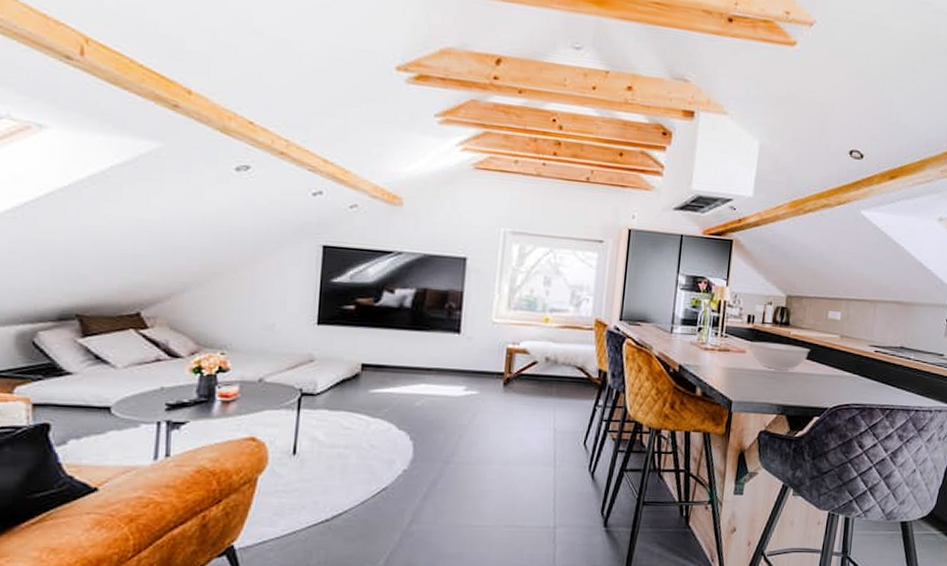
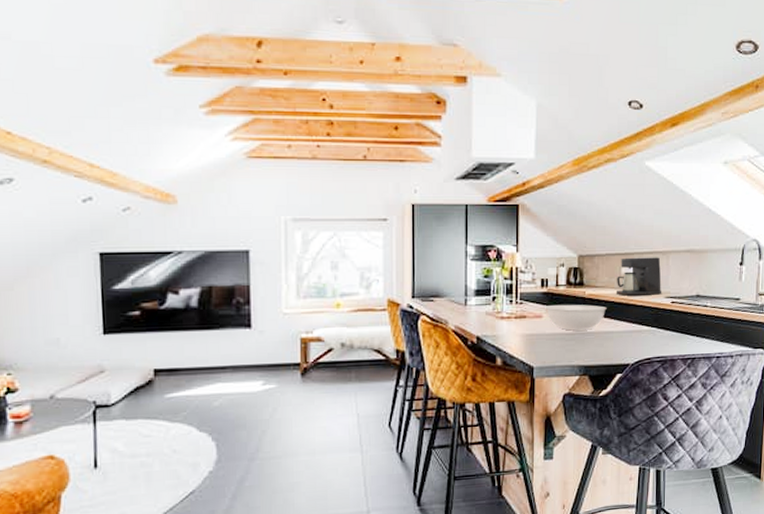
coffee maker: none [820,302,868,343] -> present [615,257,662,297]

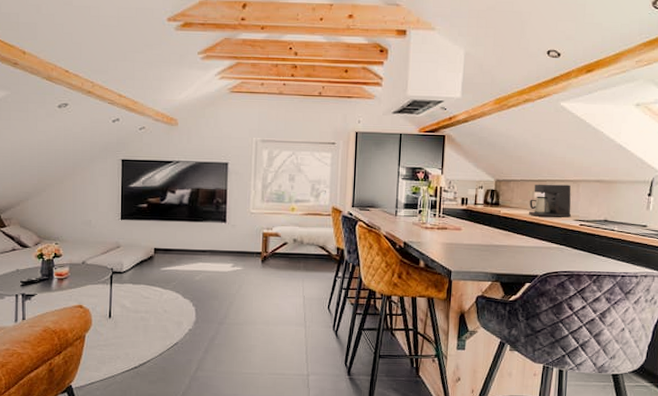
bowl: present [544,304,607,331] -> none [463,220,519,243]

